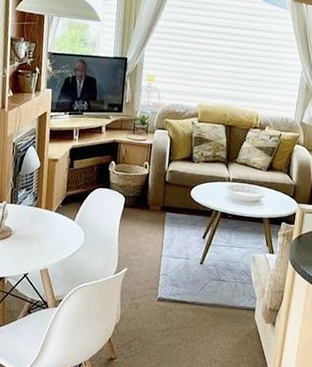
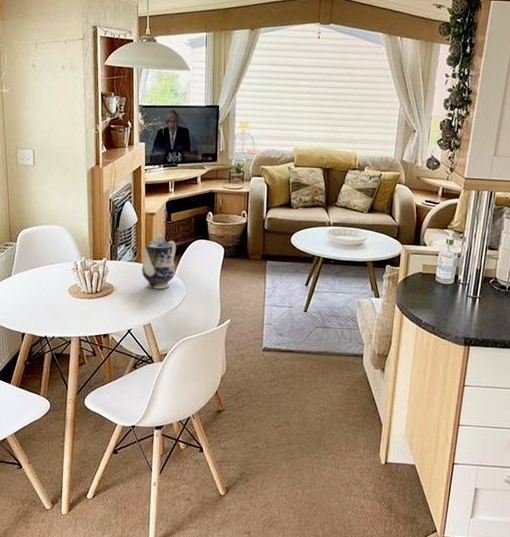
teapot: none [41,179,77,235] -> present [141,233,176,290]

